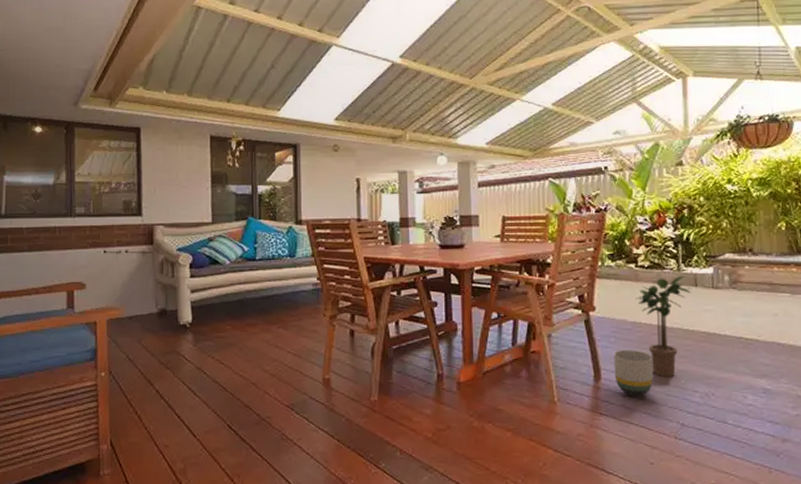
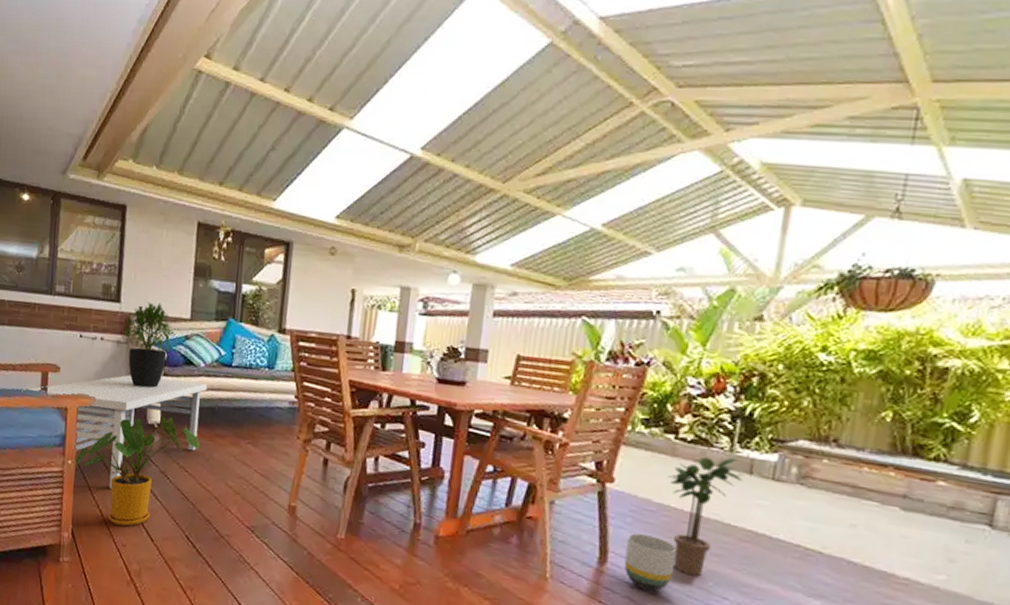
coffee table: none [47,278,235,393] -> present [22,374,208,489]
house plant: none [109,314,233,427] -> present [75,416,200,527]
potted plant: none [146,212,199,292] -> present [122,302,175,388]

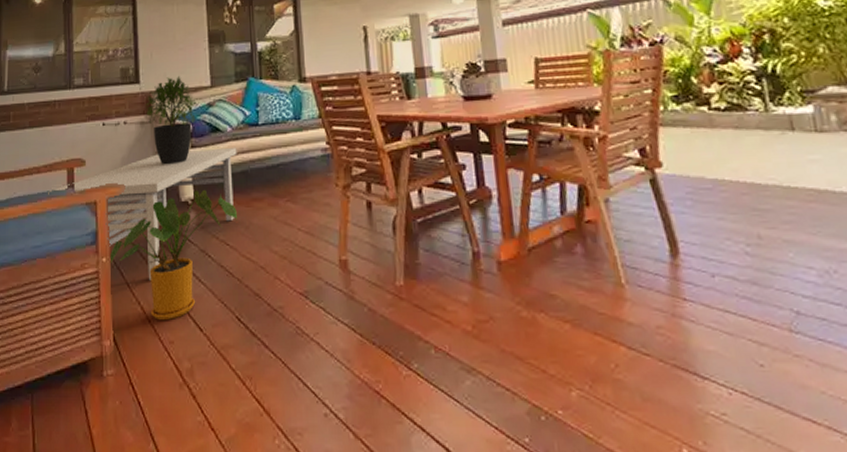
planter: present [624,533,678,591] -> none [693,215,750,276]
potted plant: present [668,456,742,577] -> none [714,118,787,250]

